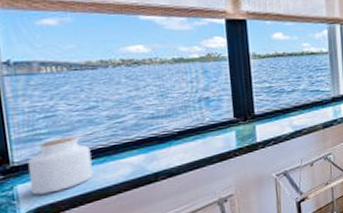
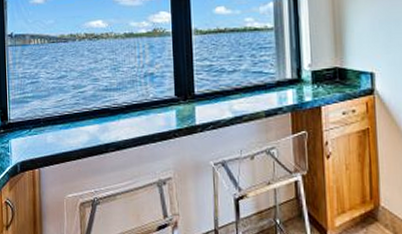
jar: present [28,136,93,195] -> none [19,102,61,150]

